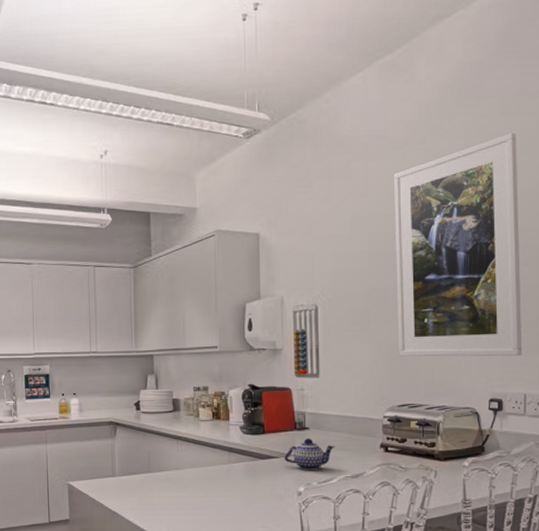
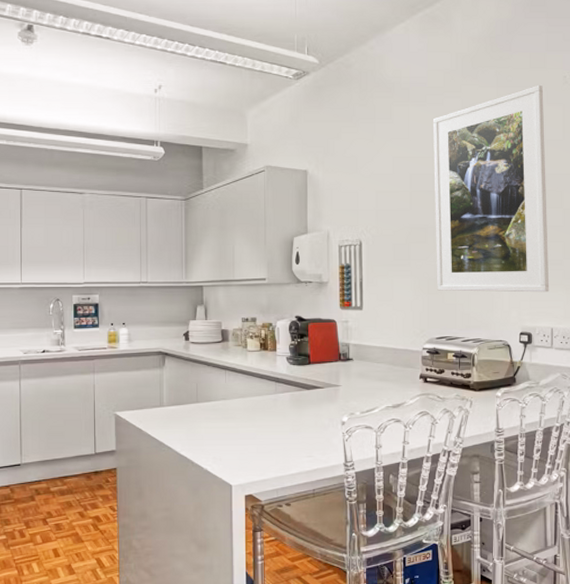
teapot: present [284,438,335,471] -> none [329,369,378,401]

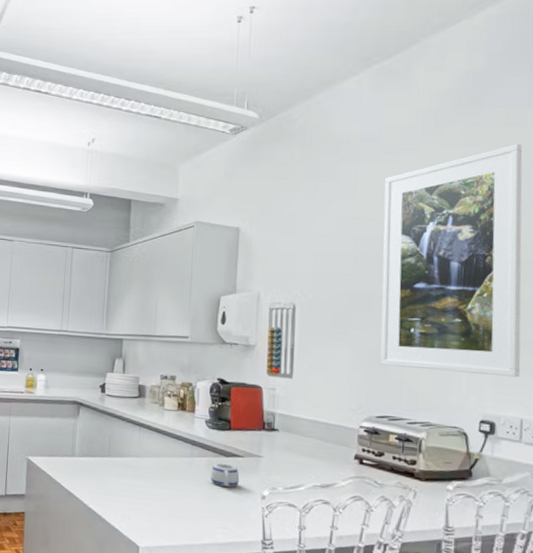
mug: none [294,396,321,417] -> present [210,463,240,487]

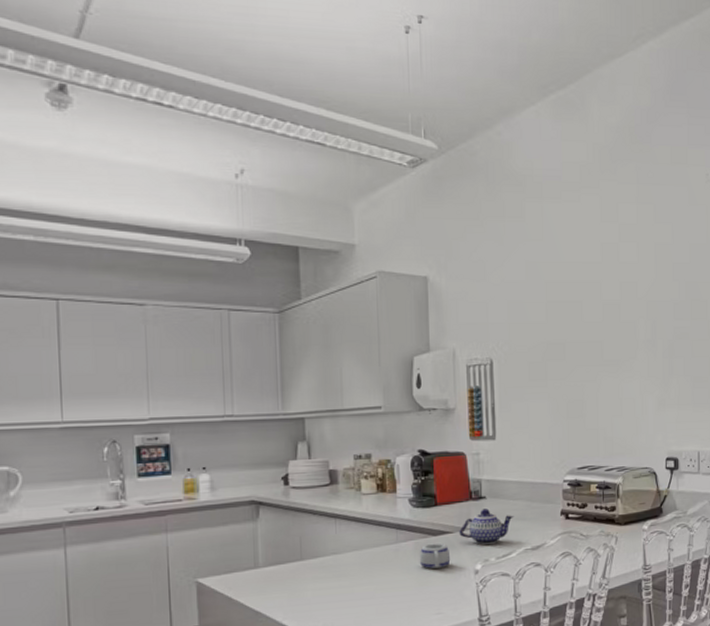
teapot: none [250,440,305,475] -> present [459,508,514,546]
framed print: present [380,143,523,378] -> none [568,182,696,415]

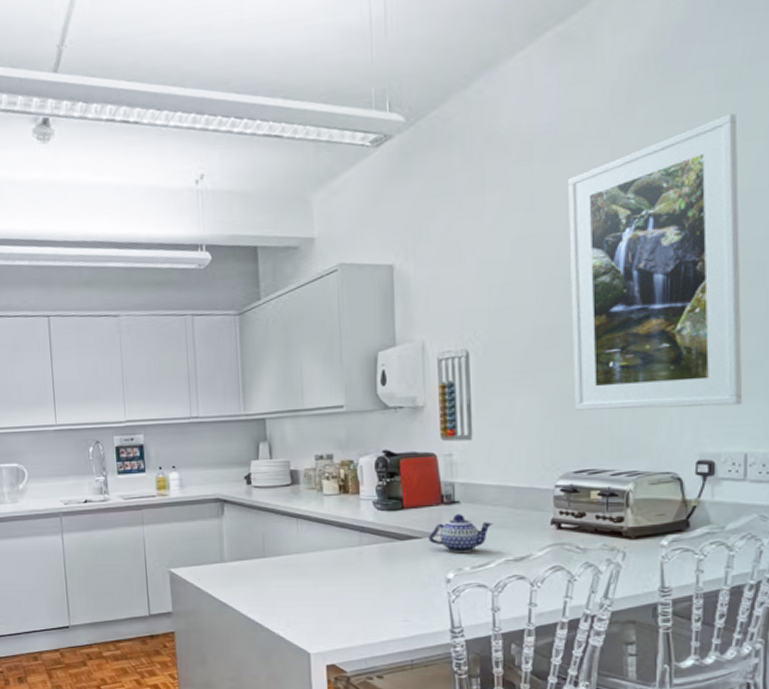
mug: present [419,543,451,569] -> none [384,548,419,574]
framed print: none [568,182,696,415] -> present [567,113,743,411]

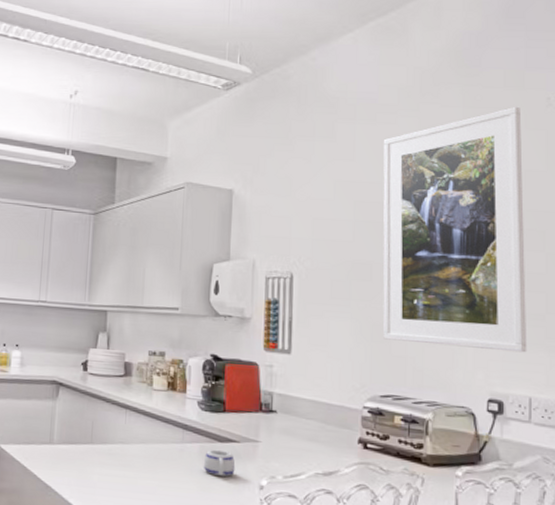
mug: none [384,548,419,574] -> present [203,449,236,477]
teapot: present [429,514,493,554] -> none [246,423,306,462]

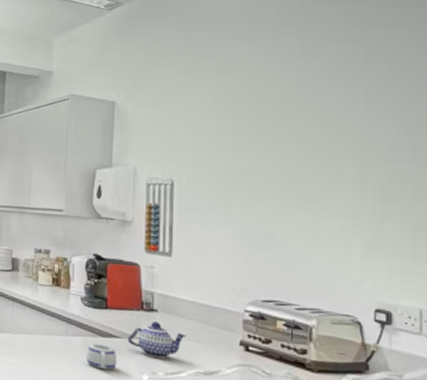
teapot: none [246,423,306,462] -> present [128,321,187,359]
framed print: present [383,106,527,353] -> none [263,23,417,265]

